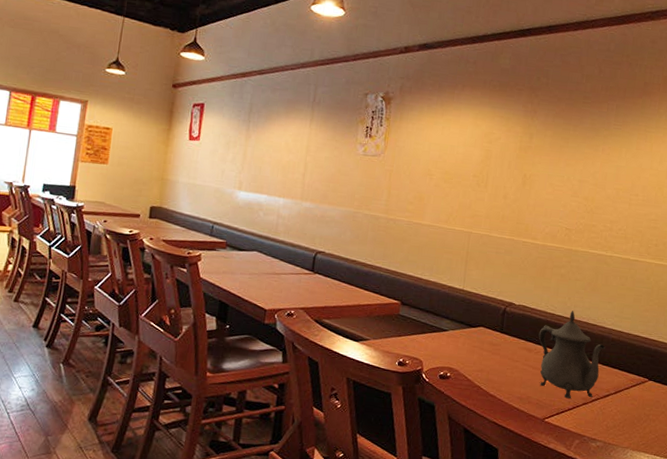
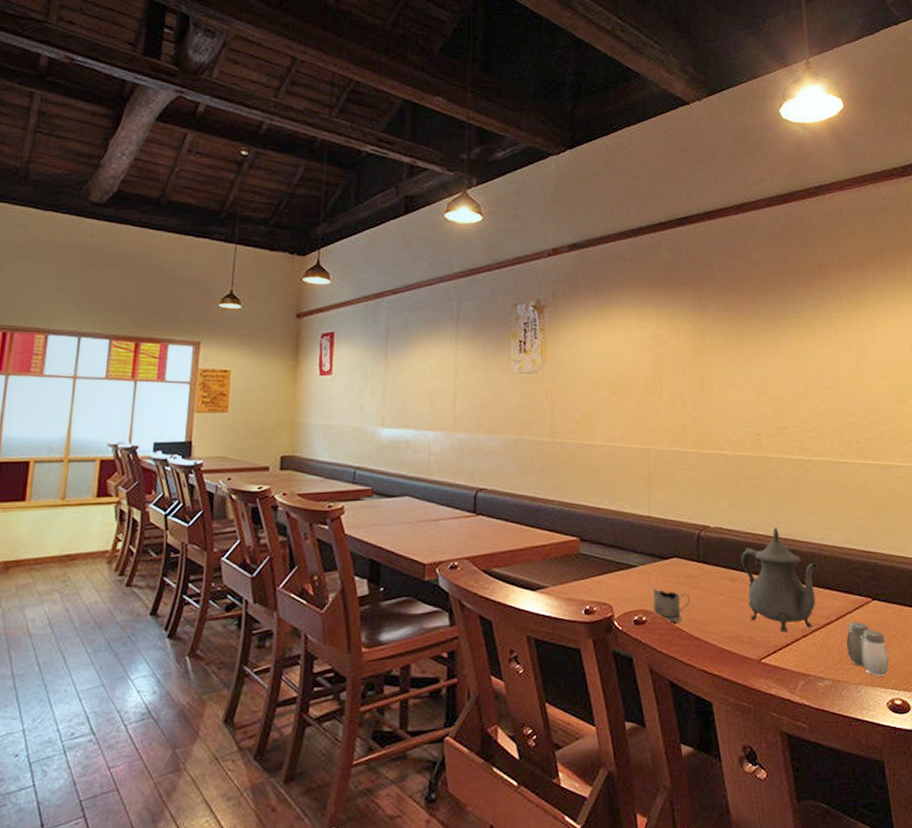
tea glass holder: none [457,349,491,381] -> present [653,587,690,623]
salt and pepper shaker: none [620,396,656,444] -> present [847,622,889,677]

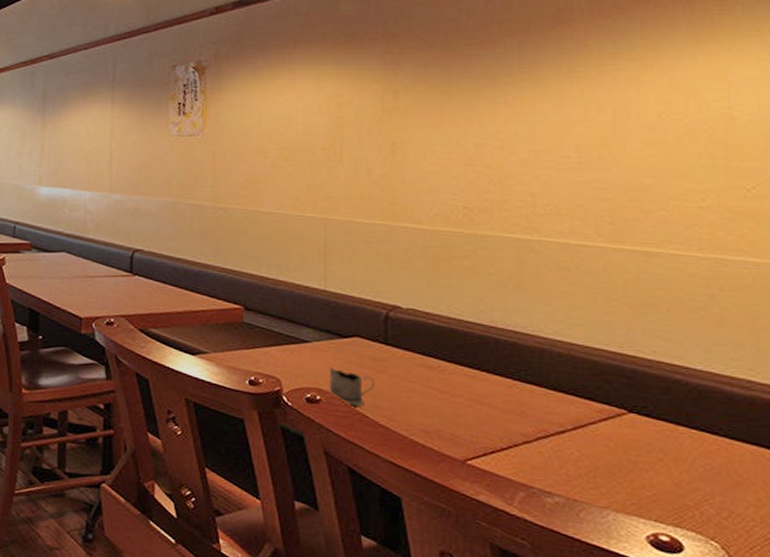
teapot: present [741,527,818,633] -> none [441,315,548,435]
salt and pepper shaker: present [847,622,889,677] -> none [588,434,651,505]

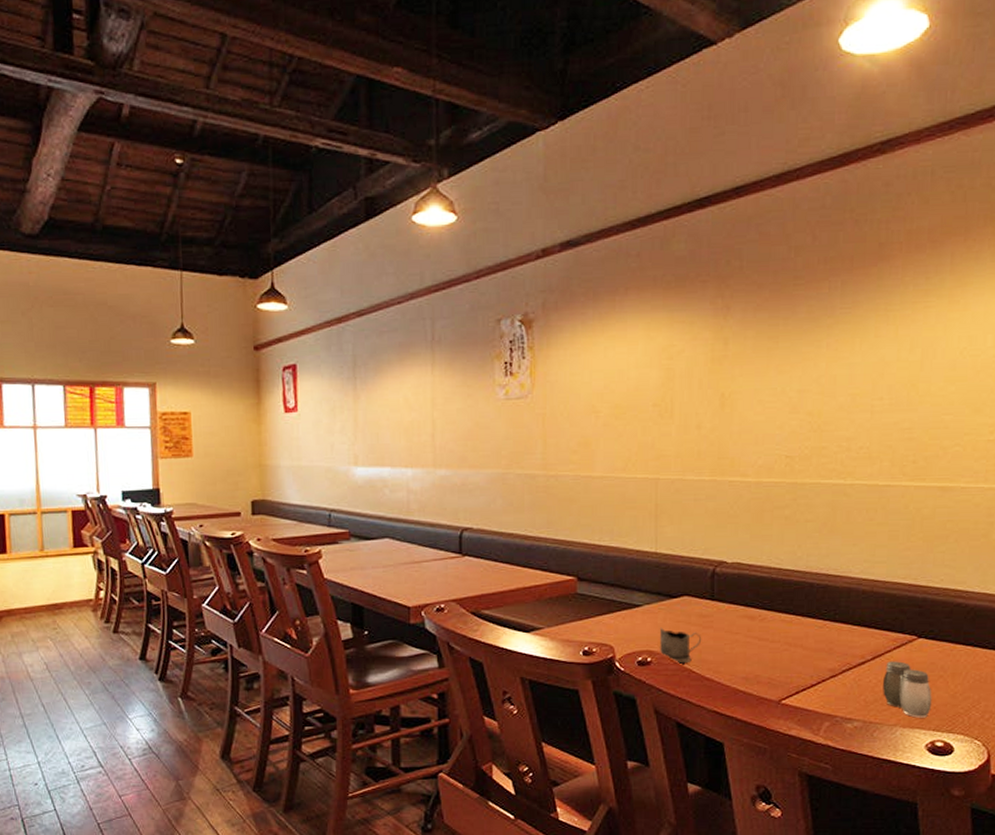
salt and pepper shaker: none [588,434,651,505] -> present [883,661,932,718]

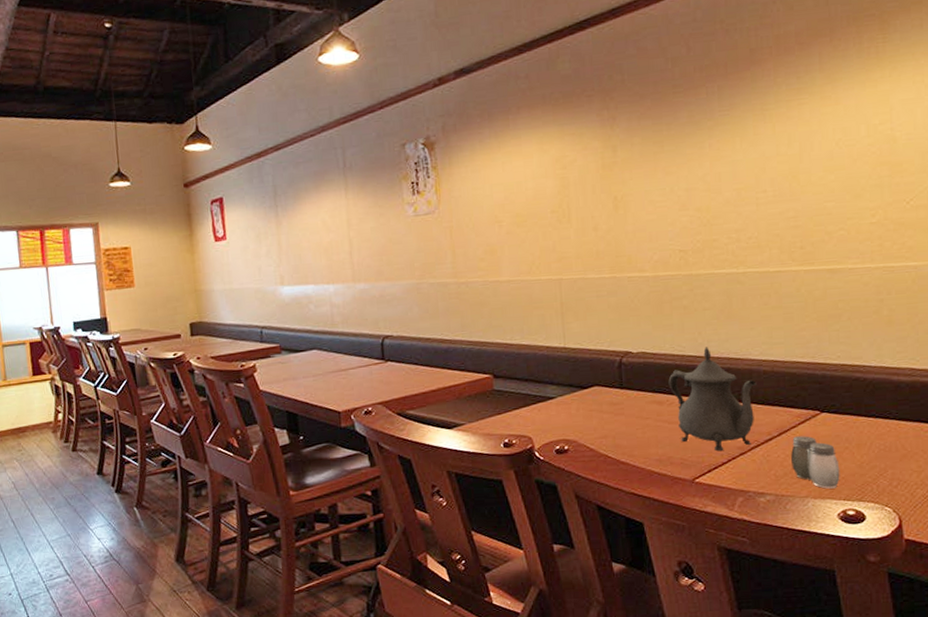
tea glass holder: present [659,627,702,664] -> none [574,416,615,450]
teapot: none [762,561,854,673] -> present [668,347,757,452]

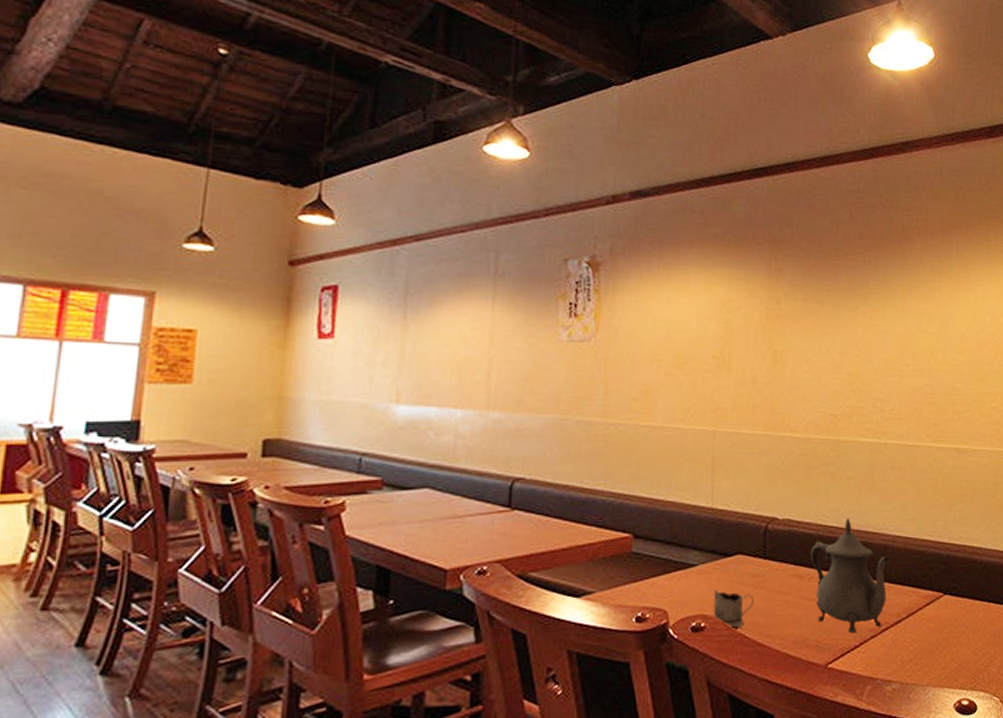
tea glass holder: none [574,416,615,450] -> present [713,588,755,629]
salt and pepper shaker: present [791,436,840,489] -> none [916,619,957,677]

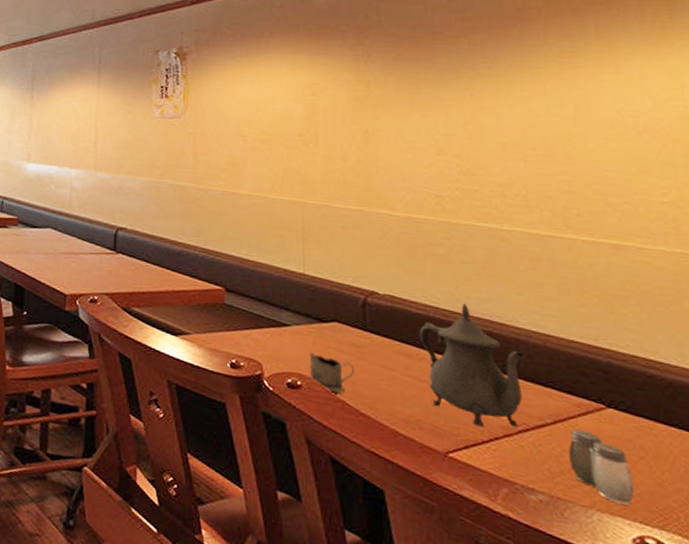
salt and pepper shaker: none [916,619,957,677] -> present [569,429,635,505]

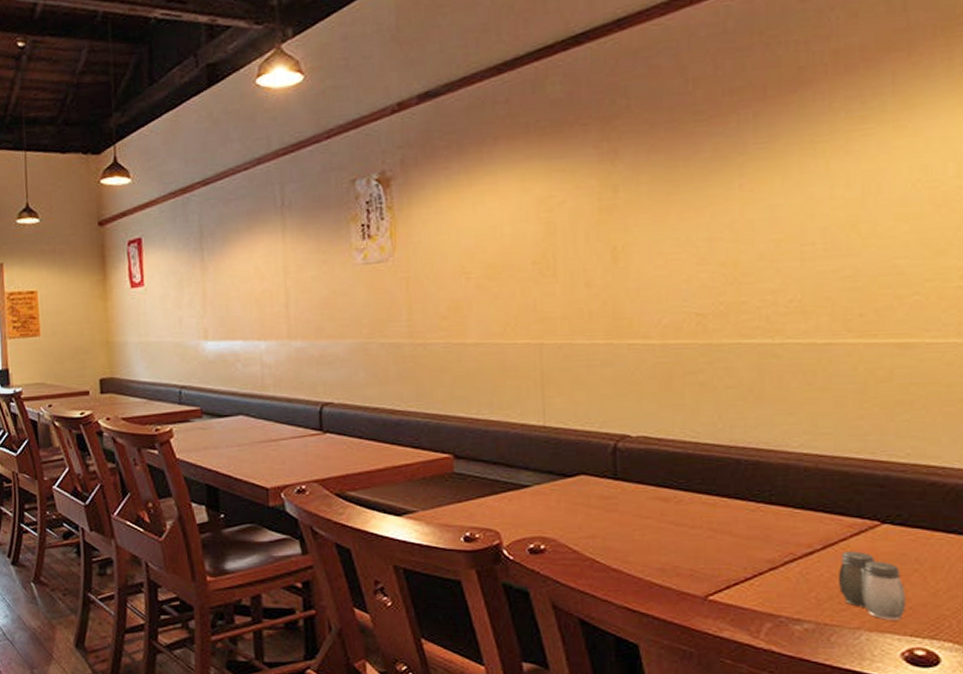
tea glass holder: present [309,350,355,394] -> none [553,510,605,552]
teapot: present [419,303,525,427] -> none [677,434,795,564]

